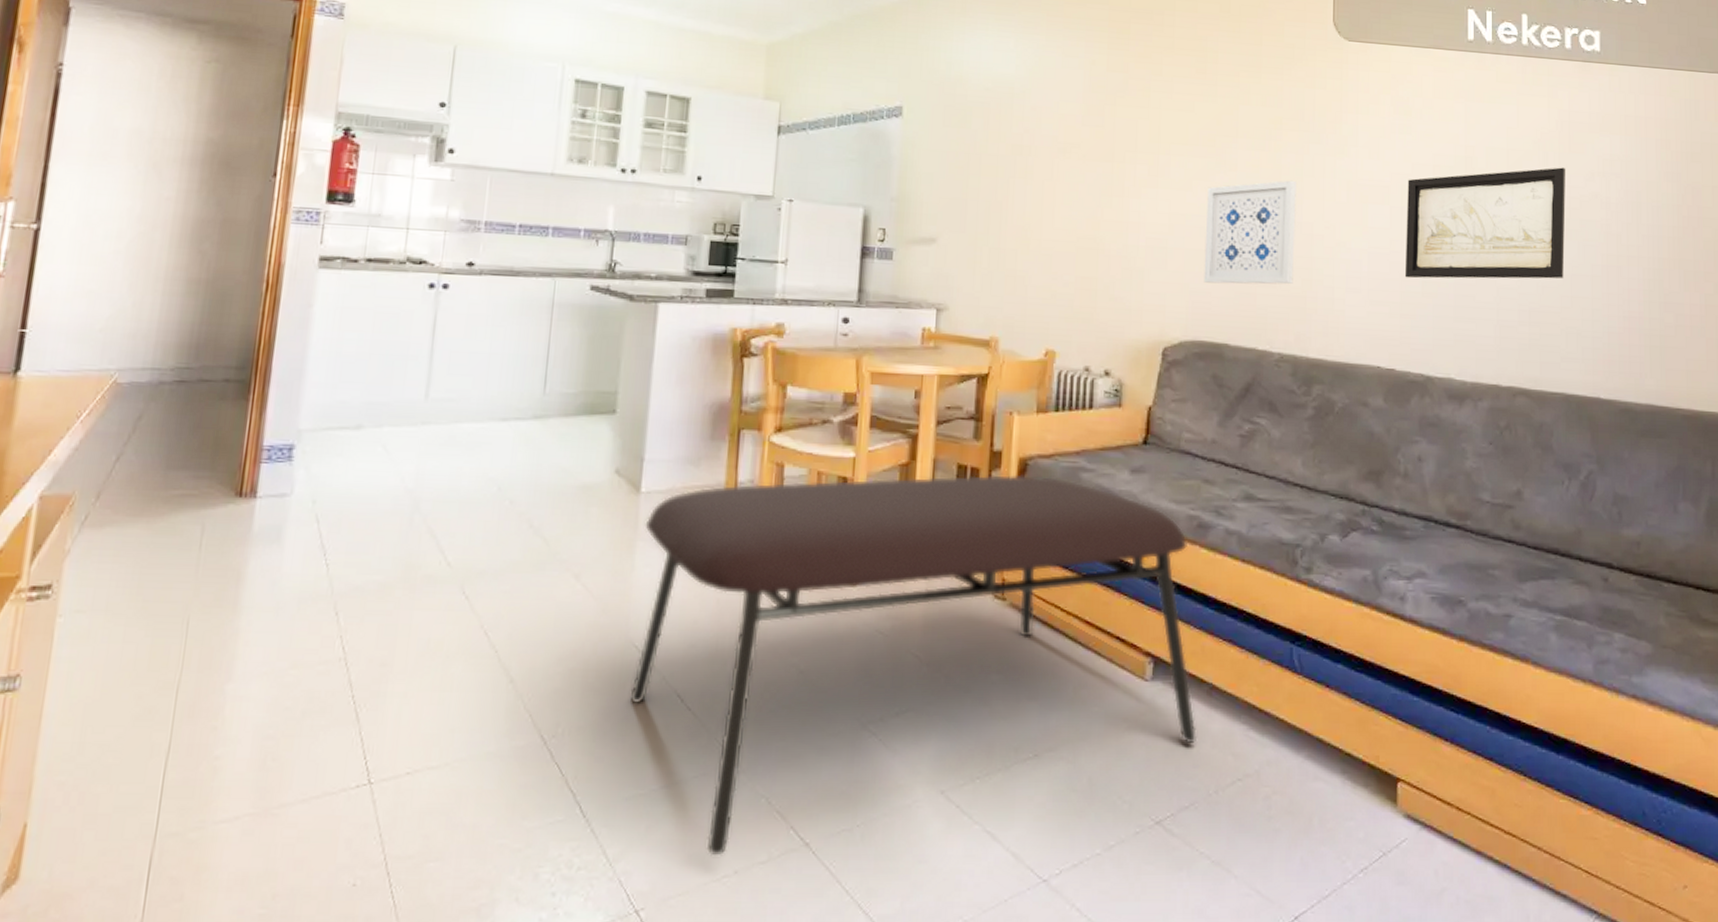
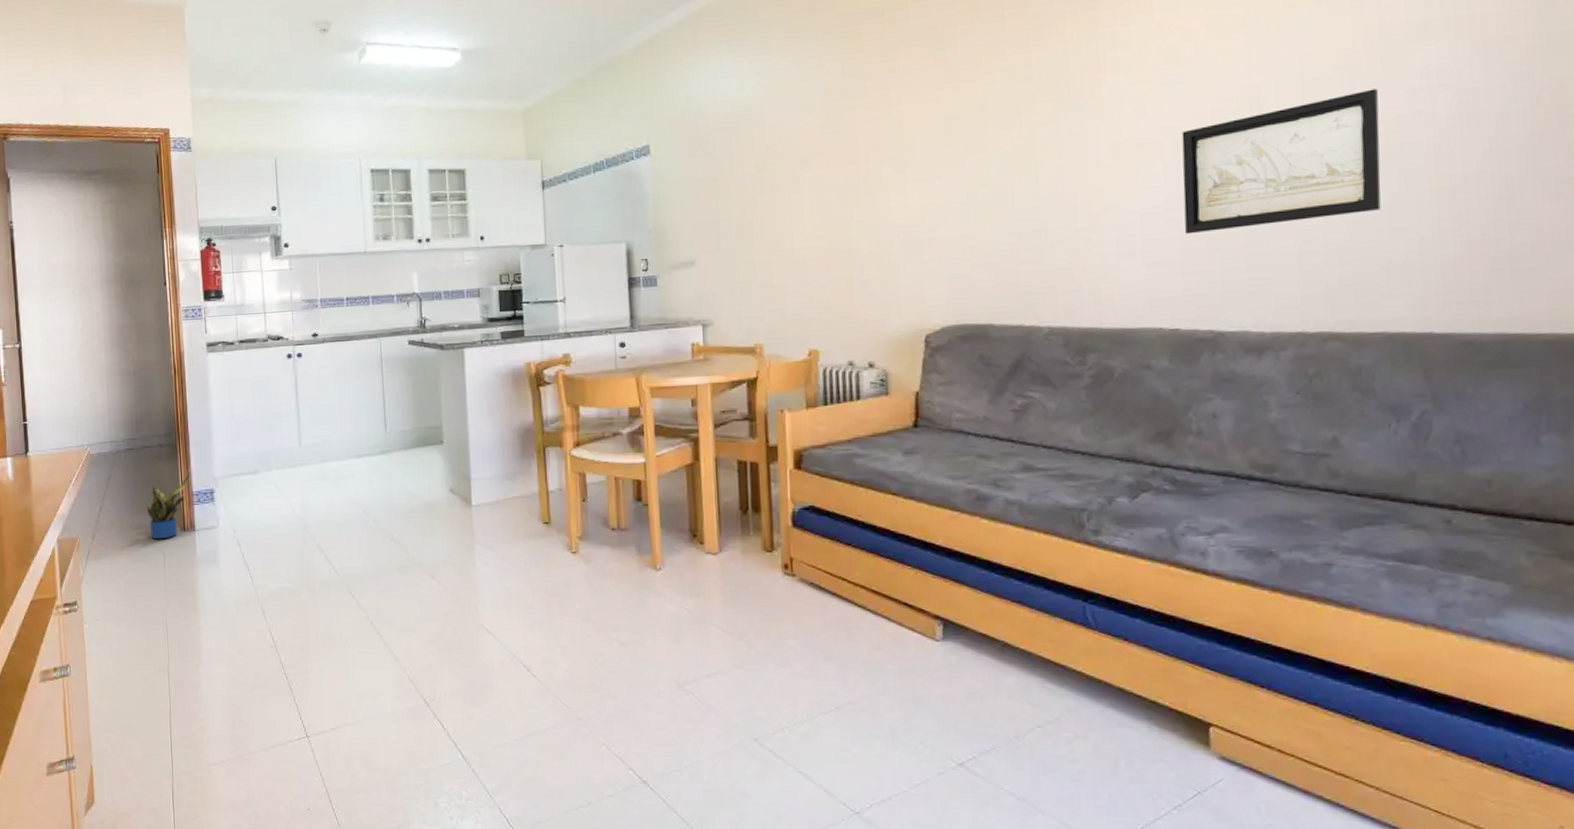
potted plant: none [187,419,264,506] -> present [147,472,190,540]
coffee table: present [629,474,1198,856] -> none [479,465,994,791]
wall art: present [1204,180,1296,285] -> none [958,153,1058,268]

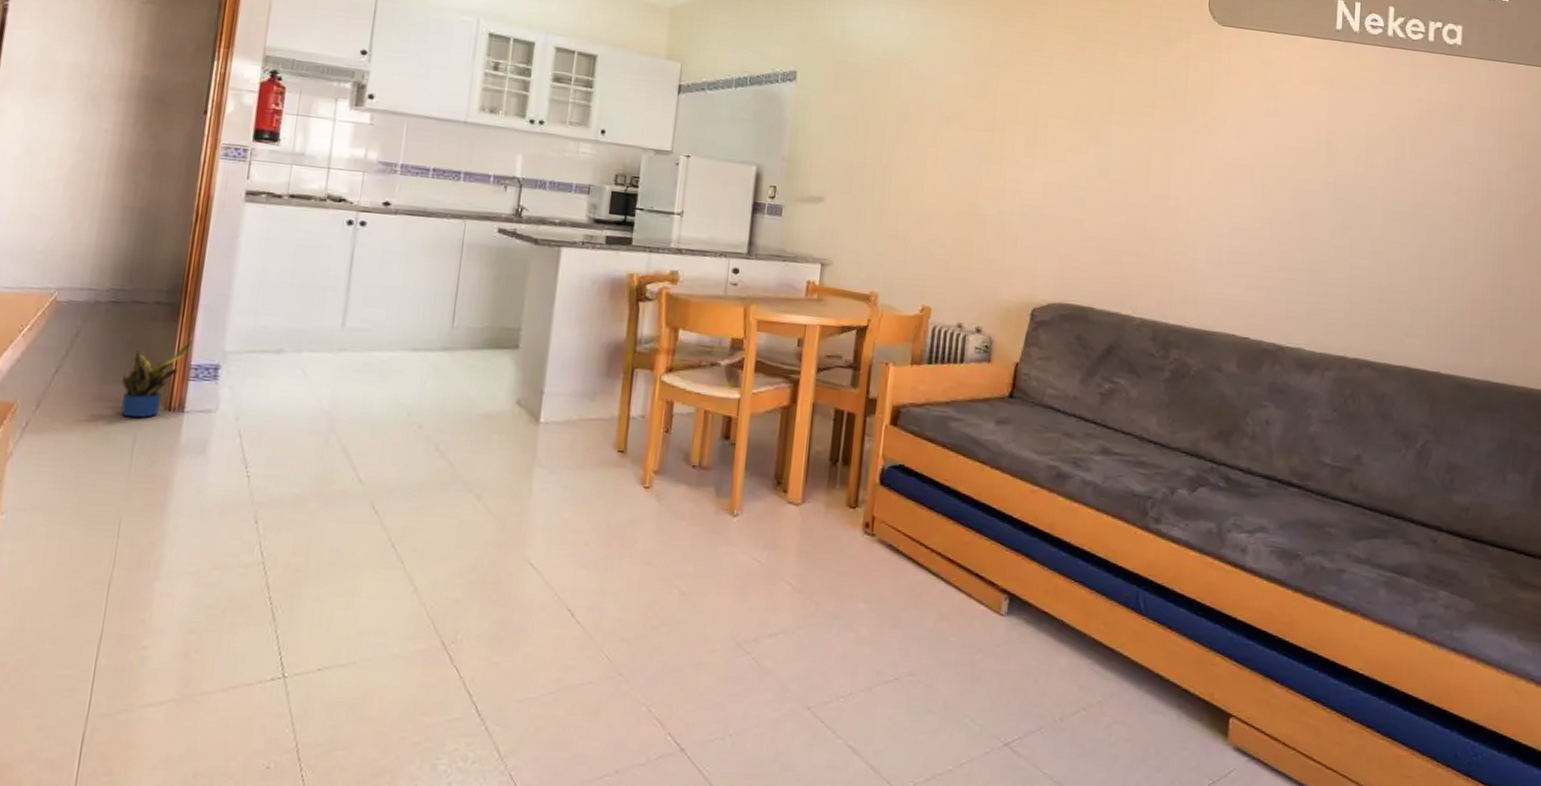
wall art: present [1182,88,1381,235] -> none [1264,154,1422,260]

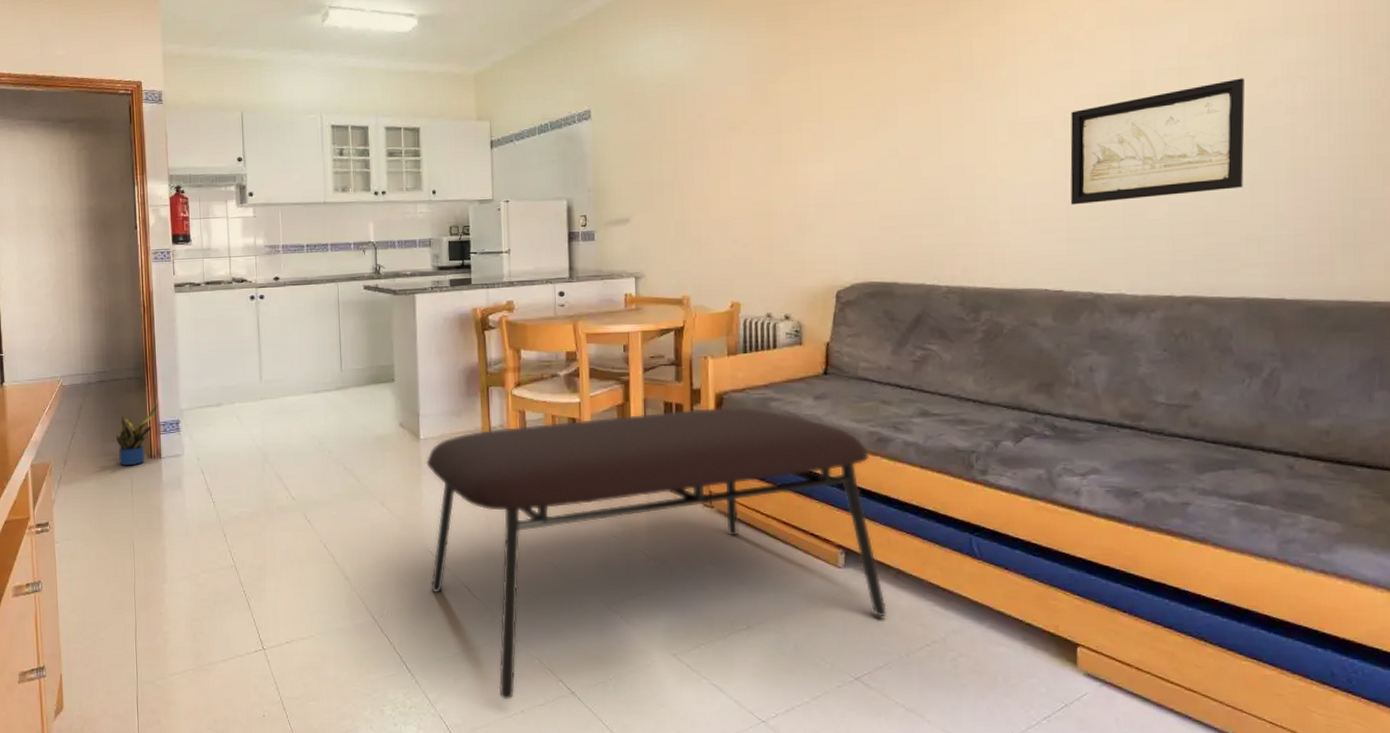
coffee table: none [524,419,1047,757] -> present [426,407,888,700]
wall art: none [1264,154,1422,260] -> present [1070,78,1245,205]

